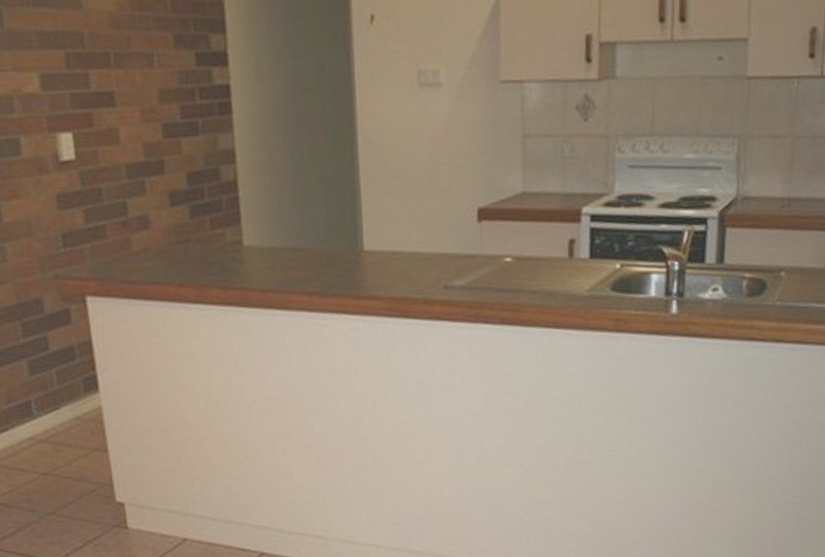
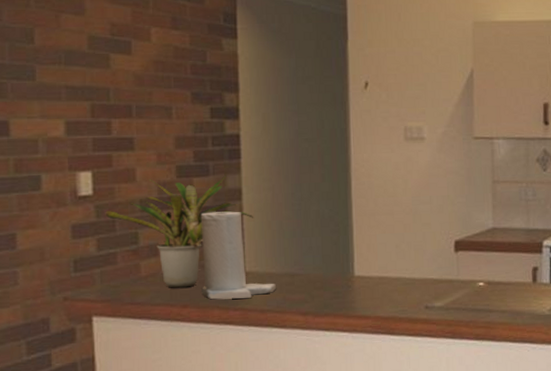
potted plant: none [90,133,249,265] -> present [105,175,253,288]
paper towel: none [192,176,278,278] -> present [200,211,276,300]

